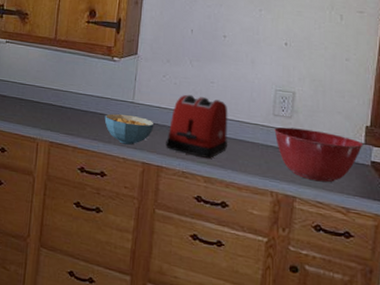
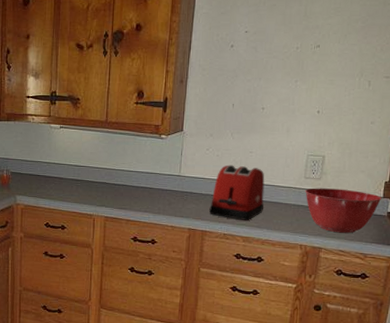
cereal bowl: present [104,113,154,145] -> none [154,187,199,214]

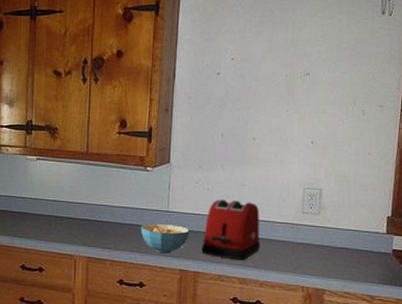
cereal bowl: none [154,187,199,214] -> present [140,224,190,254]
mixing bowl: present [305,188,382,234] -> none [304,223,386,273]

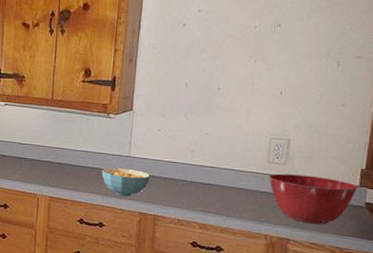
toaster: present [201,199,260,260] -> none [162,146,223,206]
mixing bowl: none [304,223,386,273] -> present [269,173,359,225]

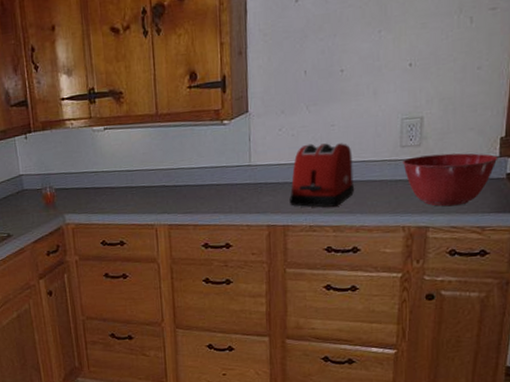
cereal bowl: present [101,168,150,197] -> none [222,179,276,211]
toaster: none [162,146,223,206] -> present [289,143,354,207]

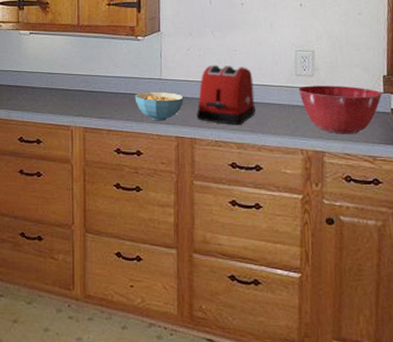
cereal bowl: none [222,179,276,211] -> present [135,92,184,121]

